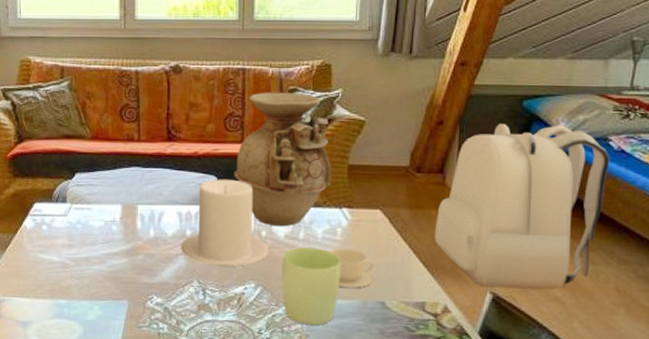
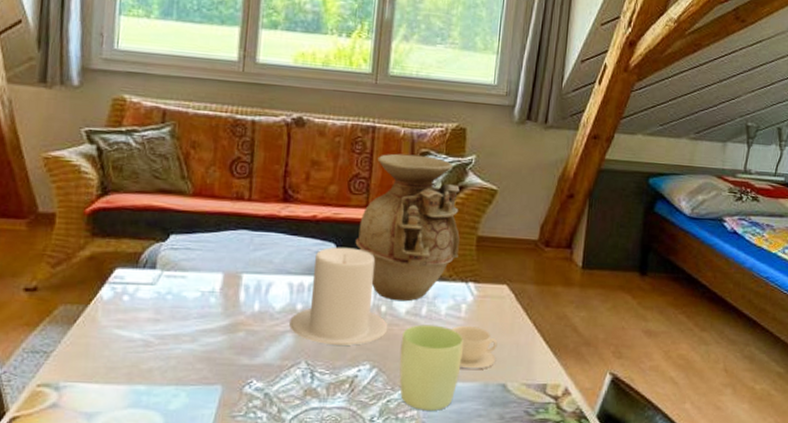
backpack: present [434,124,610,290] -> none [558,200,724,370]

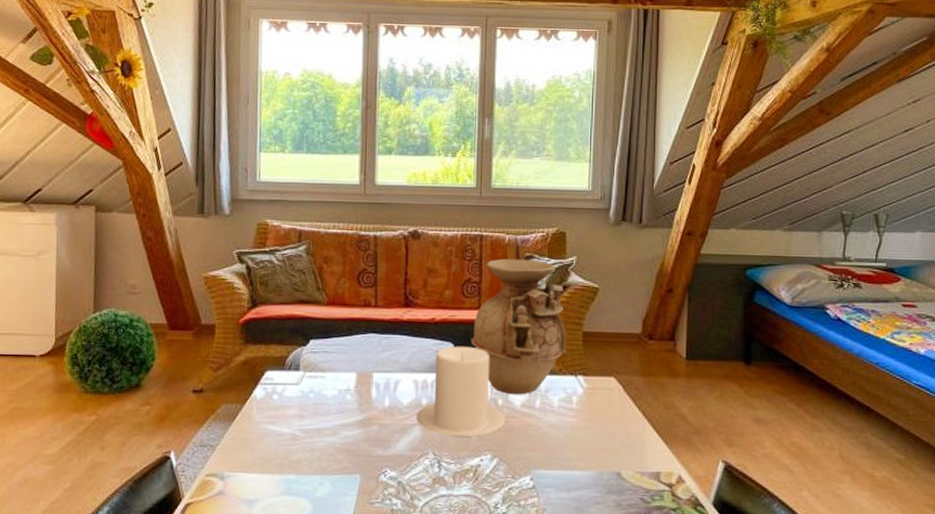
mug: present [399,324,464,411] -> none [518,416,577,498]
teacup: present [451,325,498,369] -> none [564,416,609,458]

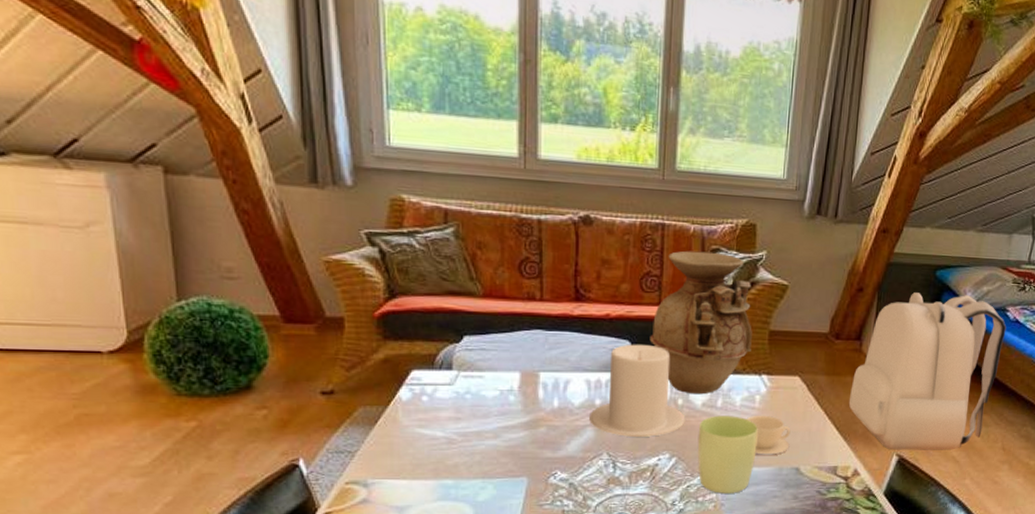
mug: none [518,416,577,498] -> present [697,415,758,494]
teacup: none [564,416,609,458] -> present [746,415,791,455]
backpack: none [667,292,828,458] -> present [848,292,1007,450]

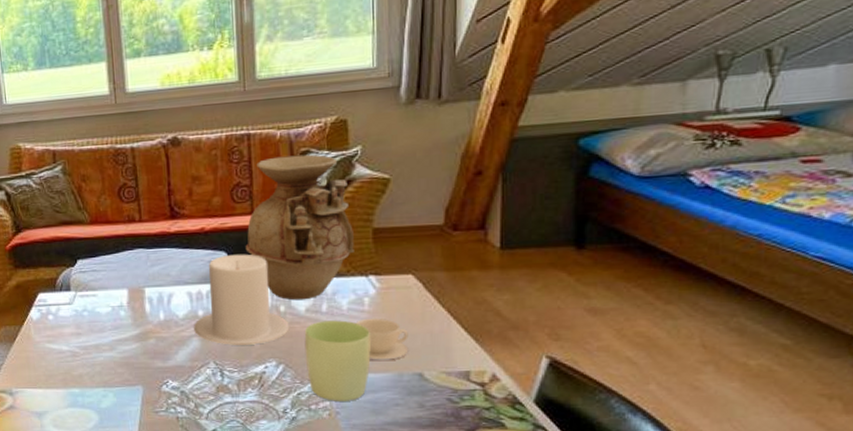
backpack: present [848,292,1007,450] -> none [476,163,691,352]

